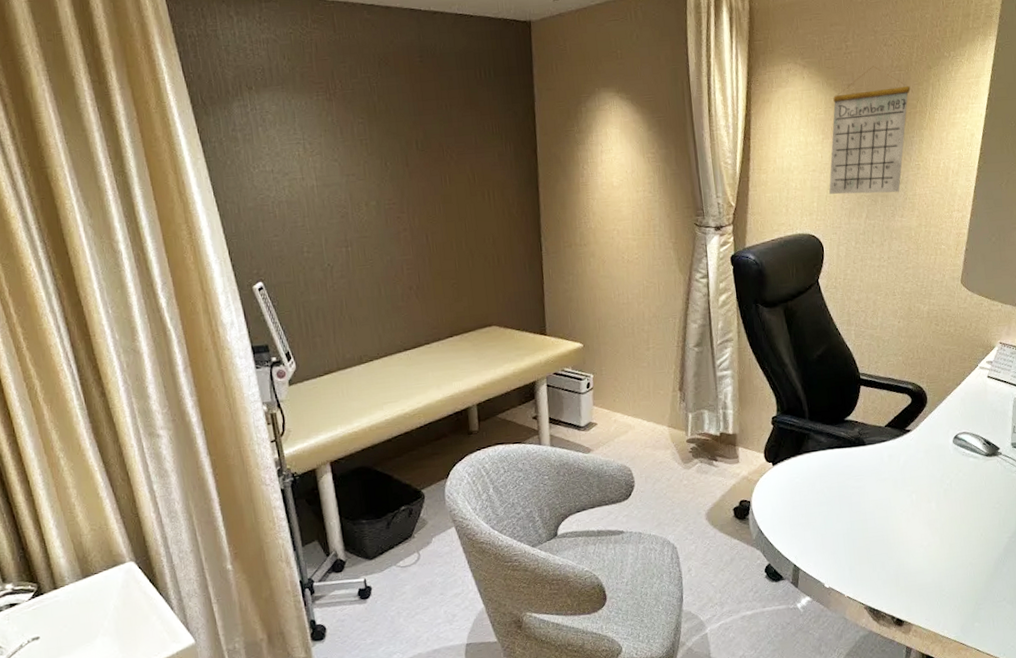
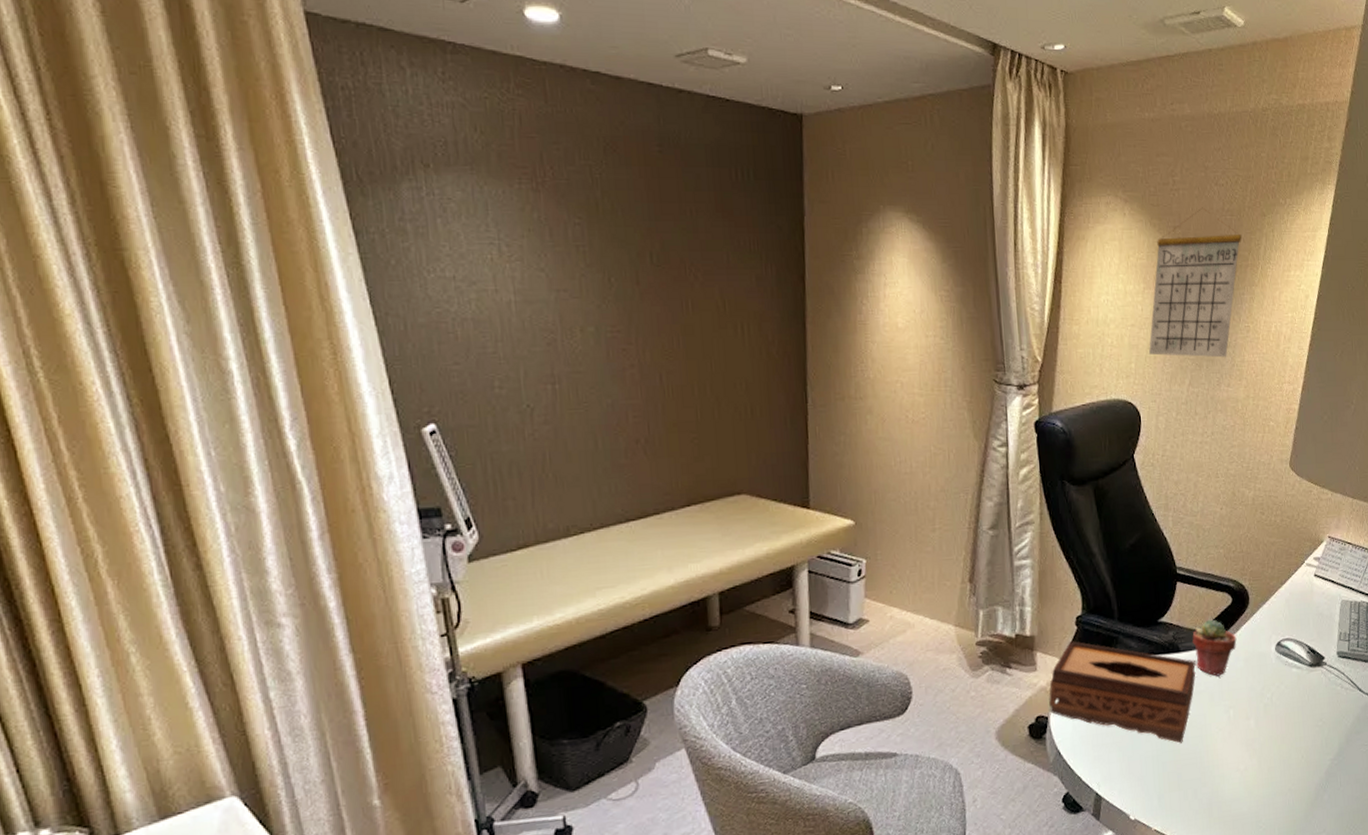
tissue box: none [750,437,881,523] -> present [1049,641,1196,743]
potted succulent: none [876,417,917,466] -> present [1192,619,1237,676]

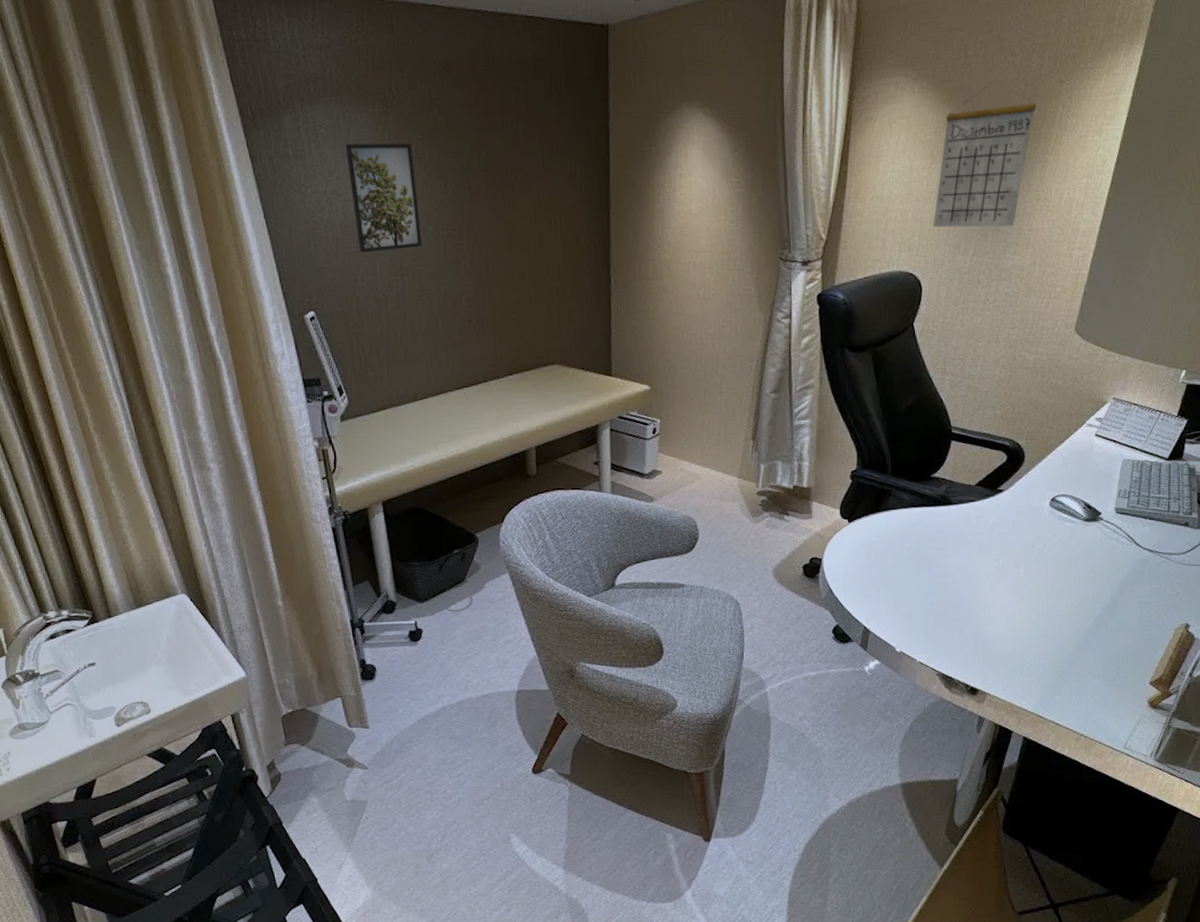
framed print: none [481,222,579,355] -> present [345,143,422,253]
tissue box: present [1049,641,1196,743] -> none [823,493,967,587]
potted succulent: present [1192,619,1237,676] -> none [964,475,1010,528]

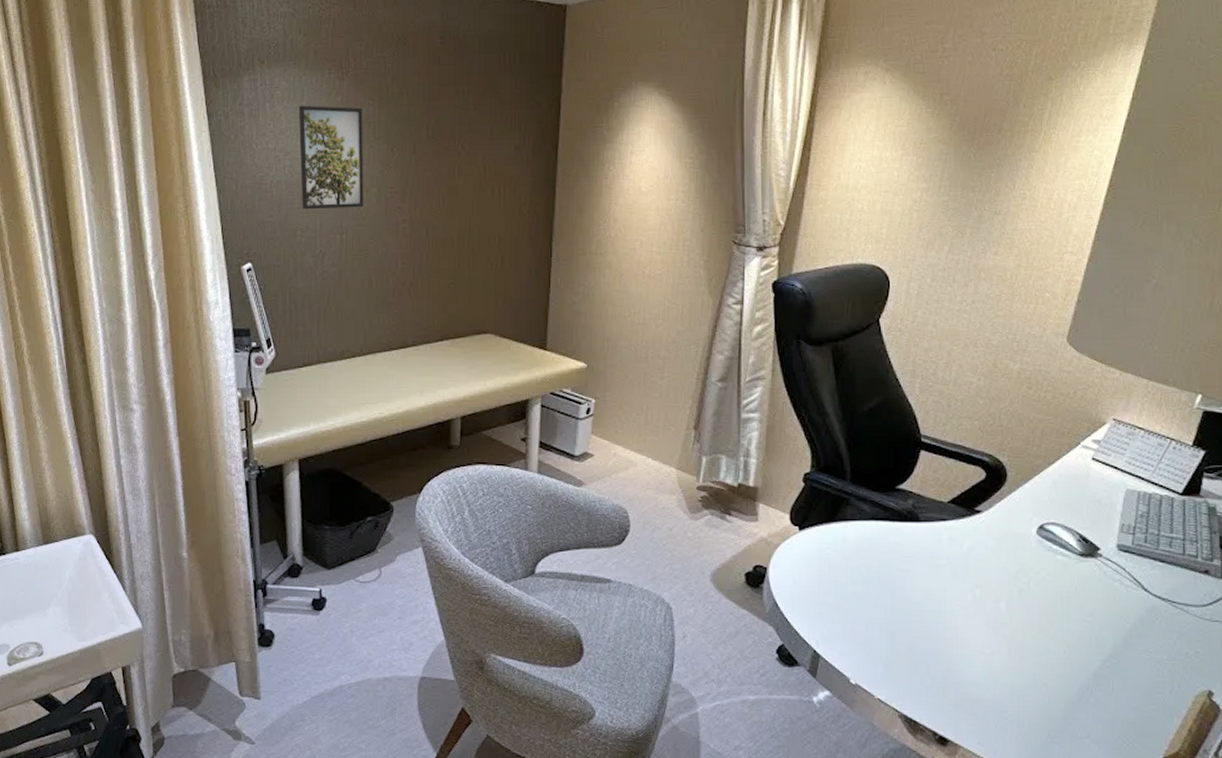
calendar: present [933,79,1037,228] -> none [904,73,1022,225]

